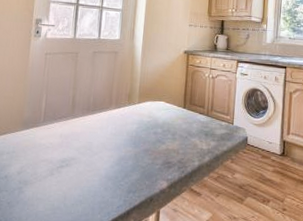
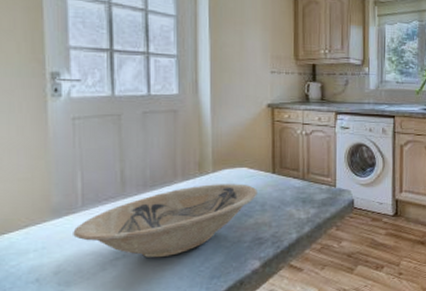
bowl: none [34,113,171,170] -> present [73,184,257,258]

